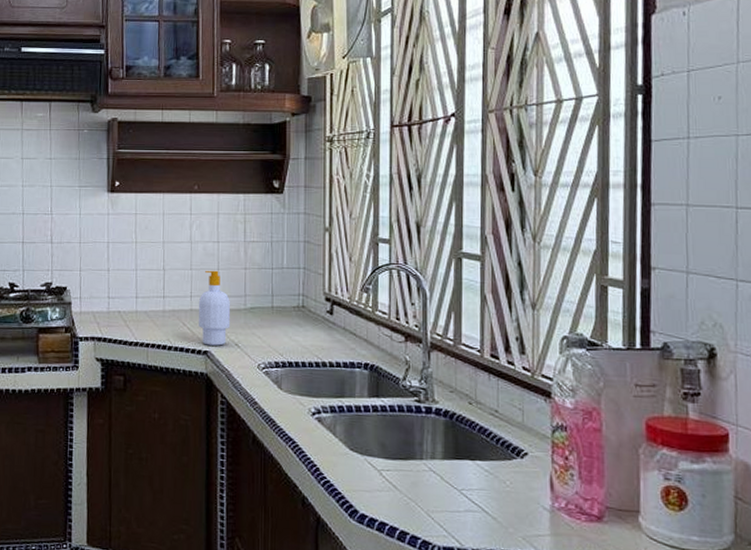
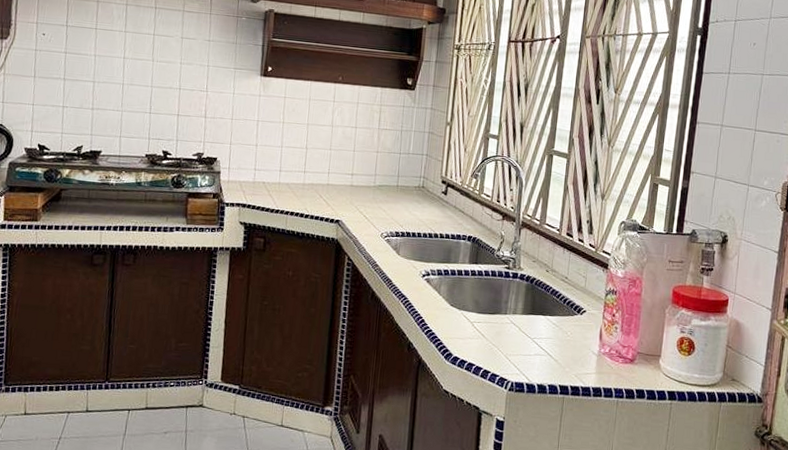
soap bottle: present [198,270,231,346] -> none [333,151,362,216]

